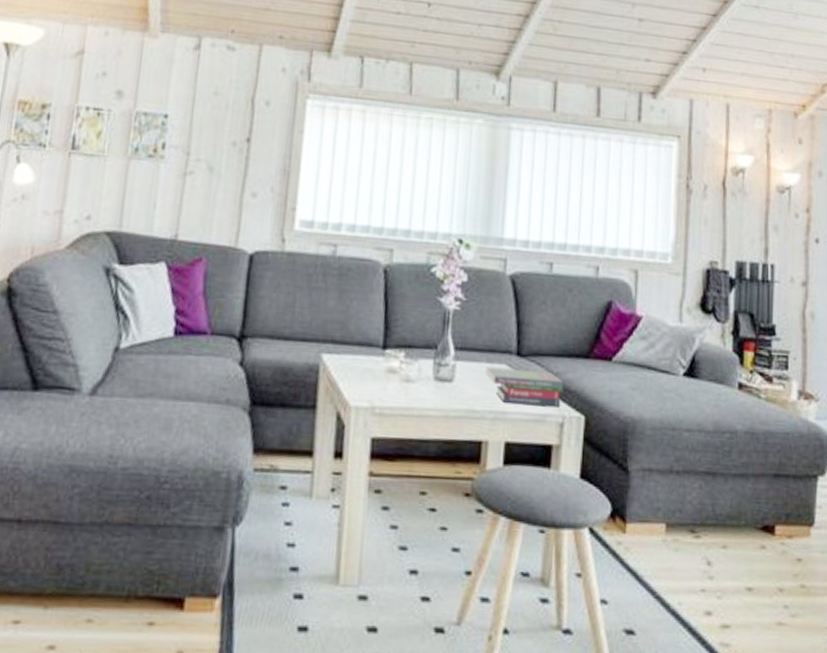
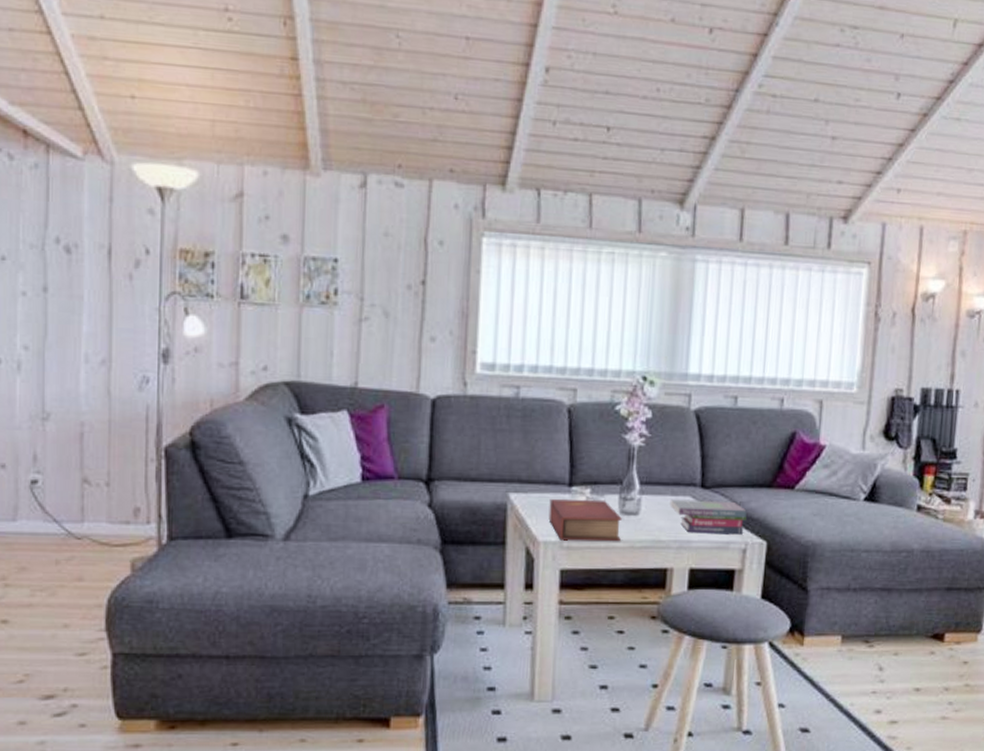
book: none [361,361,436,411] -> present [548,498,622,542]

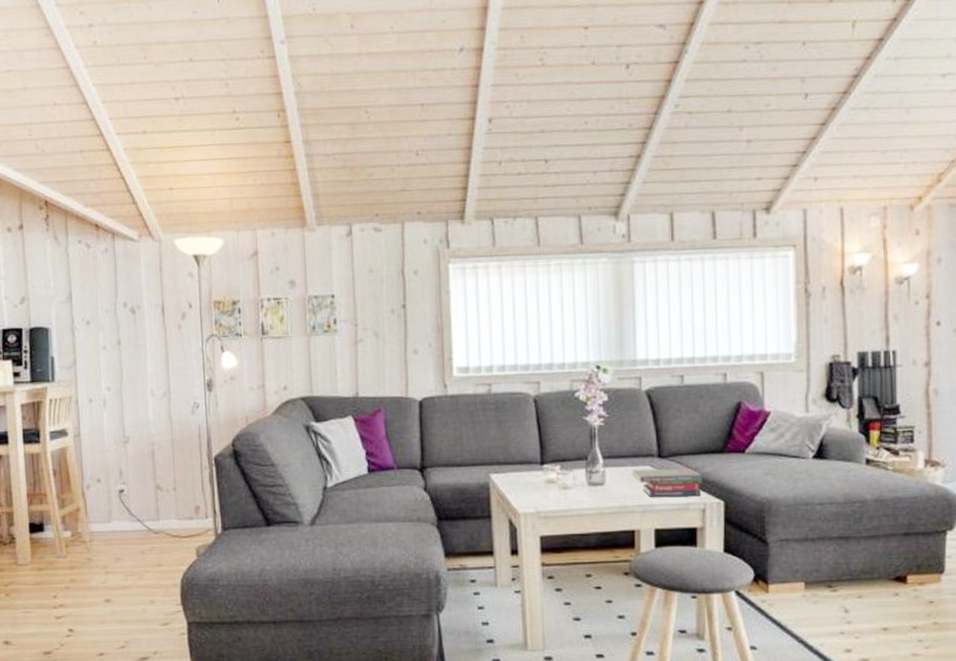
book: present [548,498,622,542] -> none [525,474,590,512]

